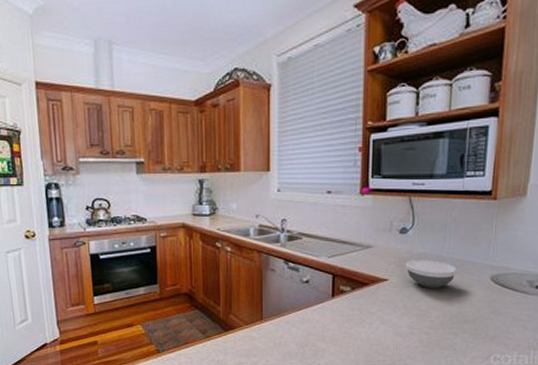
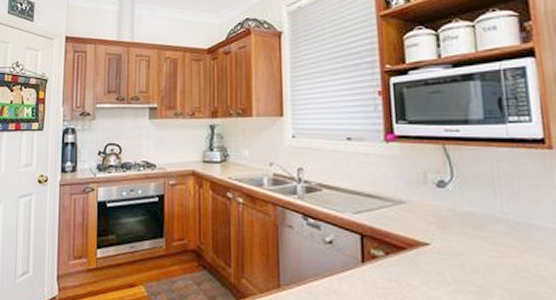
bowl: present [405,260,457,289] -> none [449,220,517,258]

